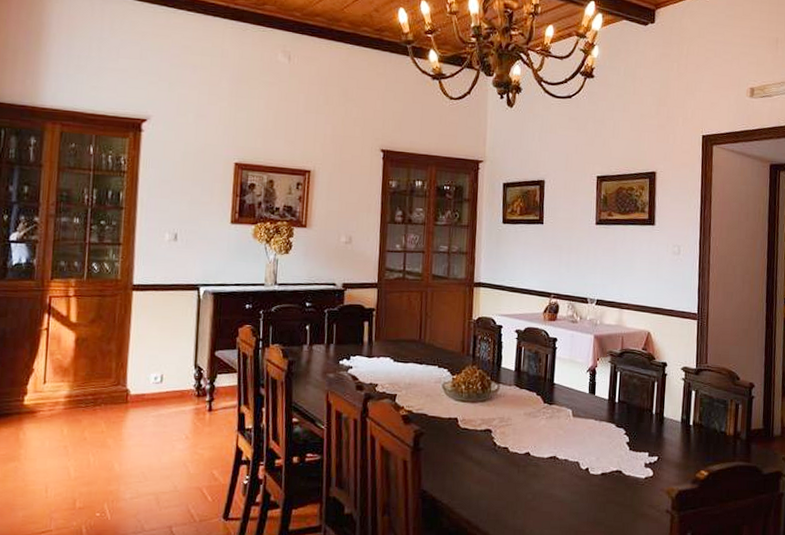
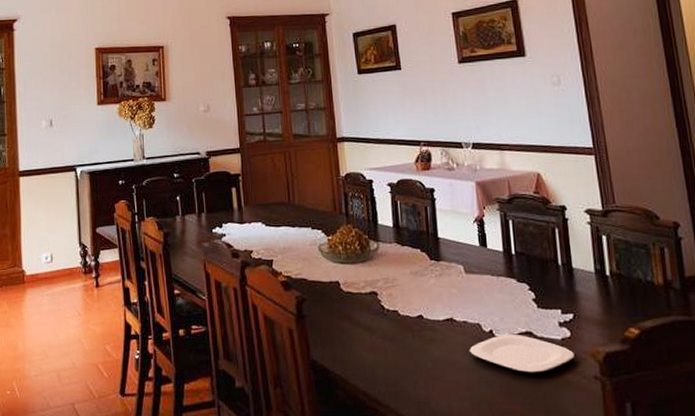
plate: none [566,472,653,506] -> present [469,333,575,373]

